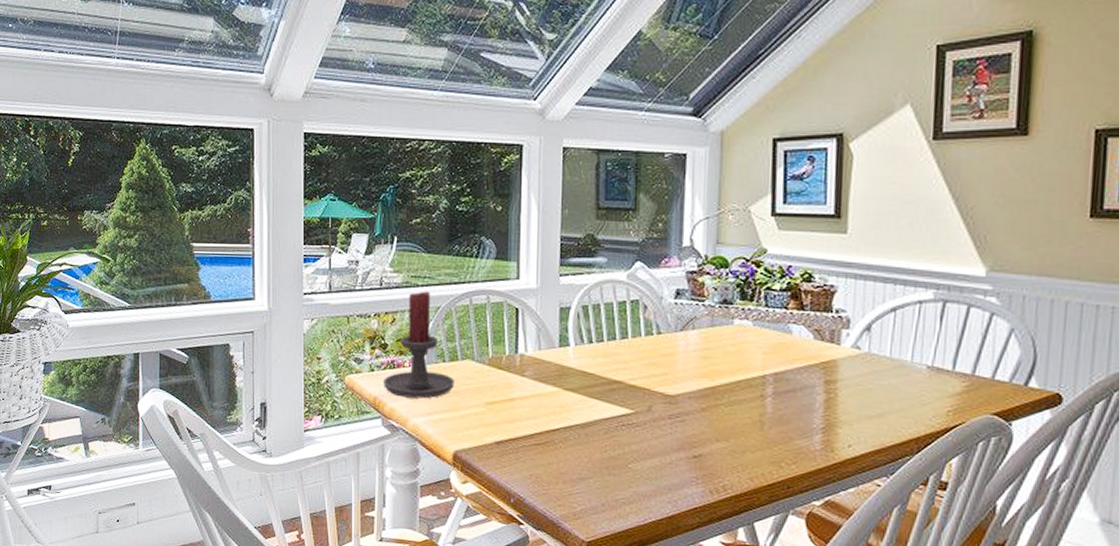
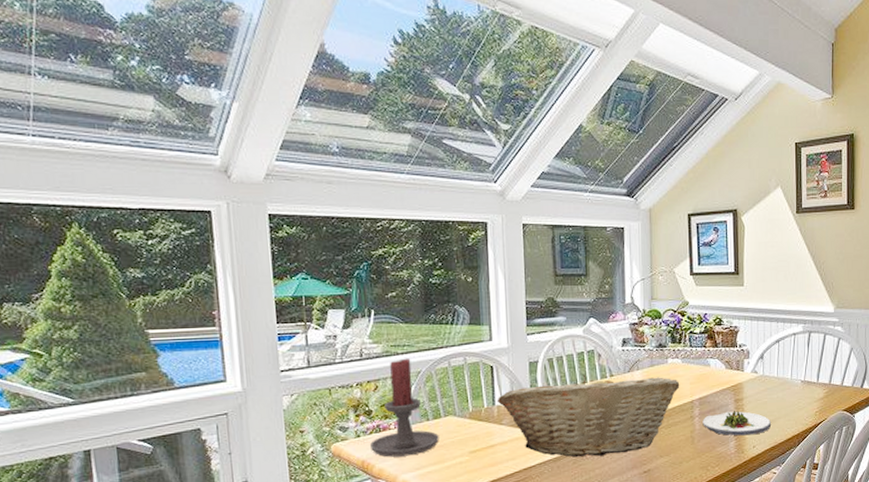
fruit basket: none [520,328,749,430] -> present [497,374,680,458]
salad plate: none [777,394,878,431] -> present [702,410,772,436]

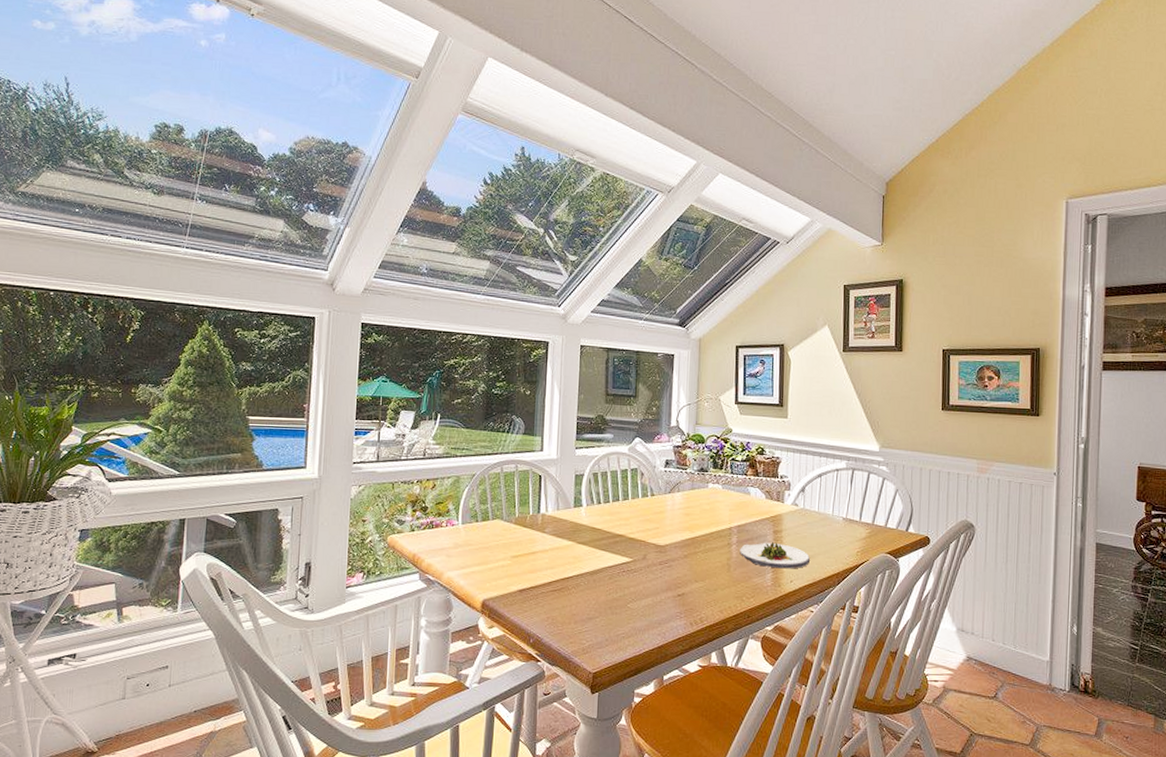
candle holder: present [370,358,439,457] -> none [422,461,485,554]
fruit basket: present [497,374,680,458] -> none [542,491,719,574]

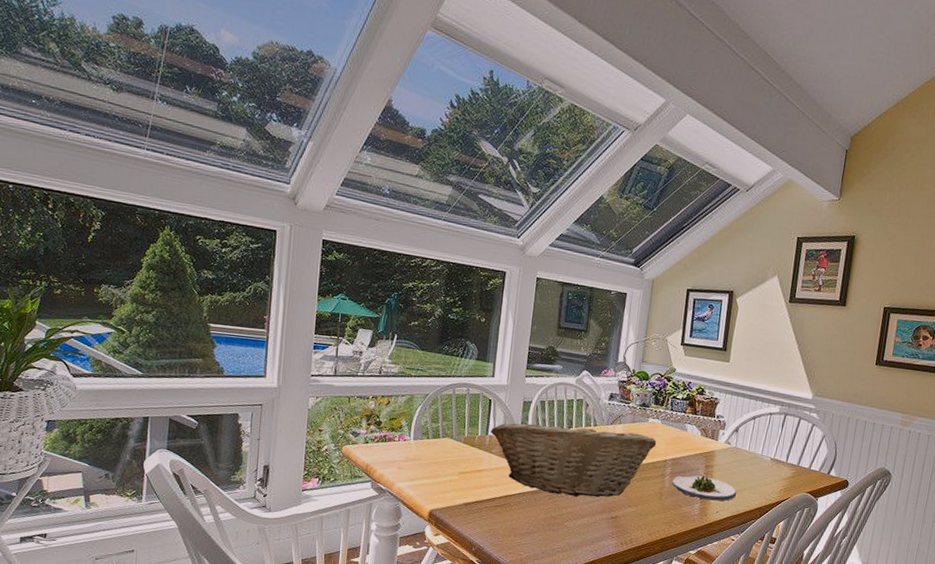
fruit basket: none [542,491,719,574] -> present [490,420,657,497]

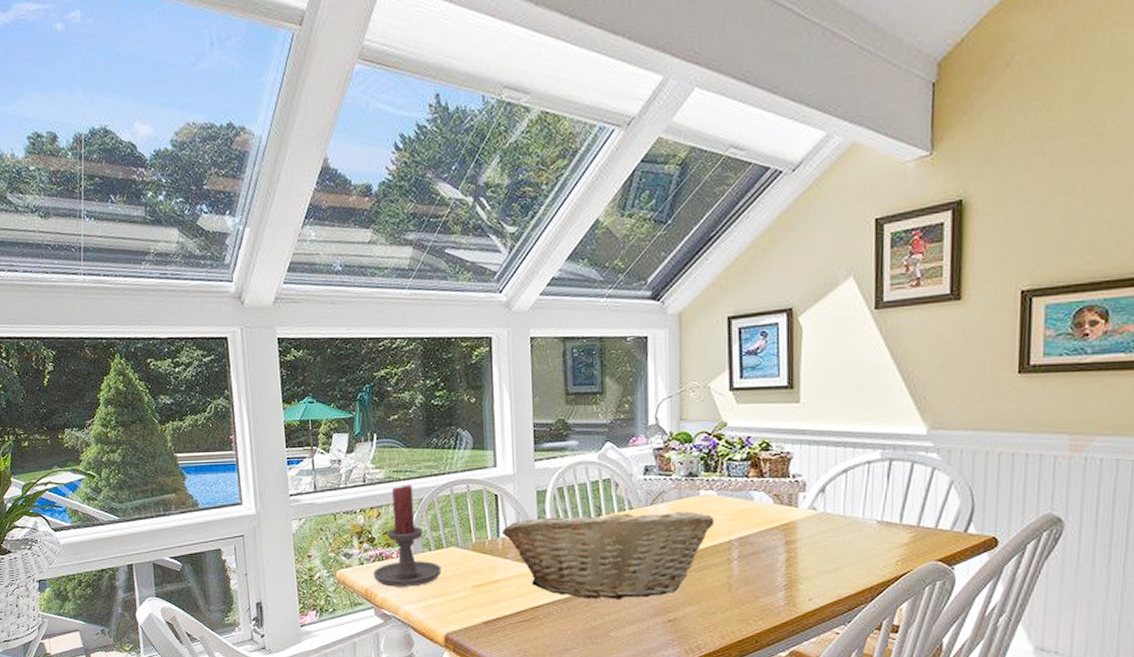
candle holder: none [375,381,435,467] -> present [373,484,442,587]
salad plate: present [672,475,737,501] -> none [743,553,835,585]

